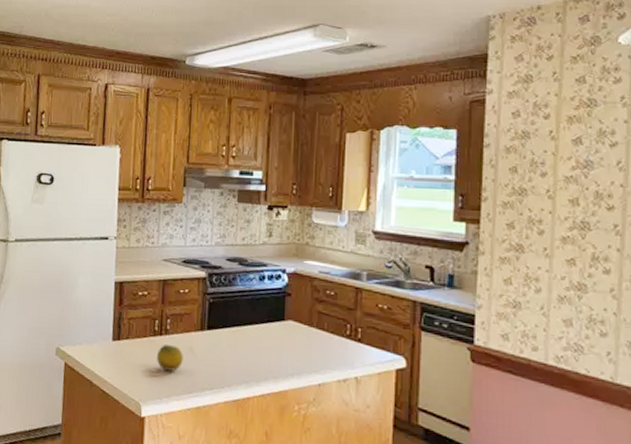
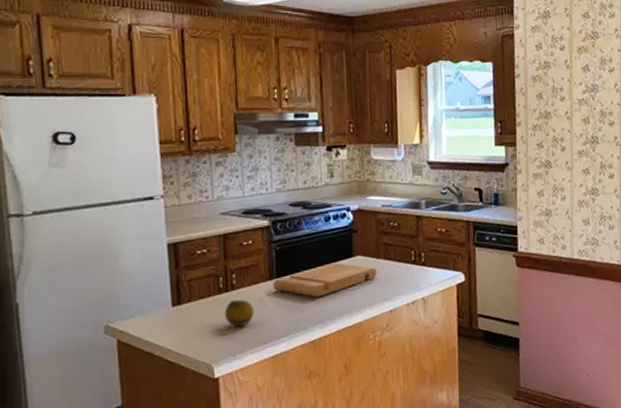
cutting board: none [203,323,309,357] -> present [273,262,377,298]

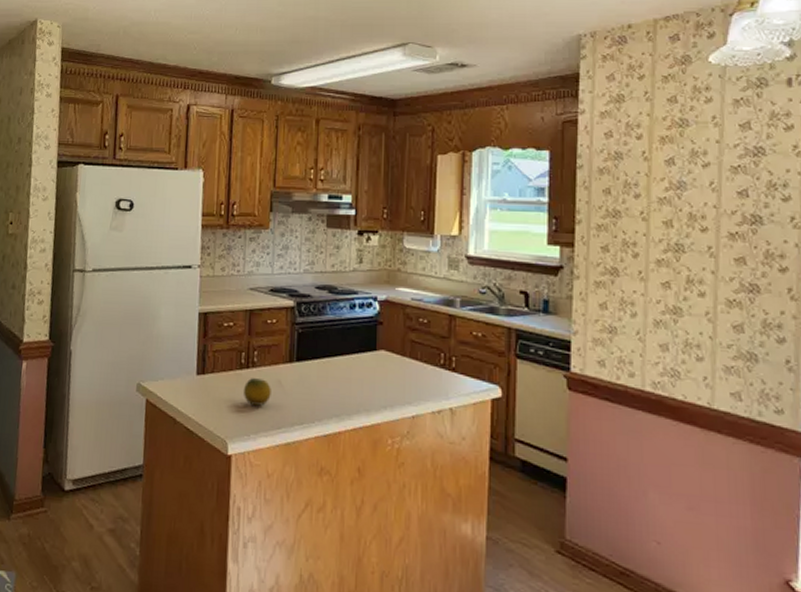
cutting board: present [273,262,377,298] -> none [292,354,401,389]

